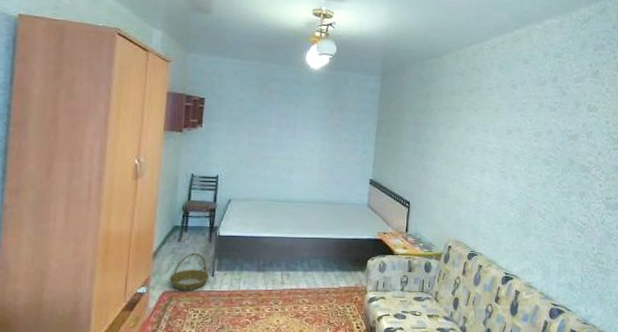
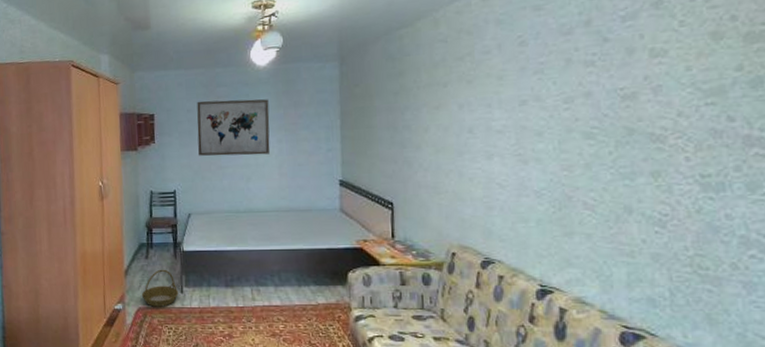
wall art: none [245,92,318,150] -> present [197,99,271,156]

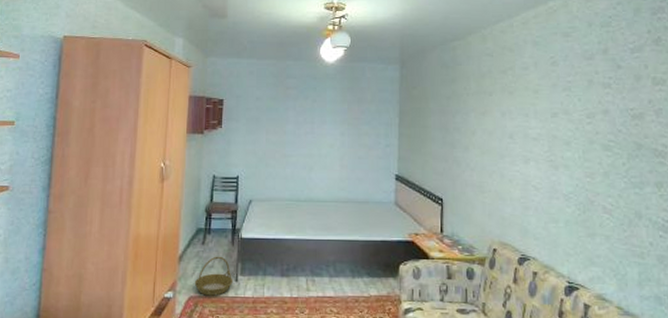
wall art: present [197,99,271,156] -> none [263,90,334,146]

